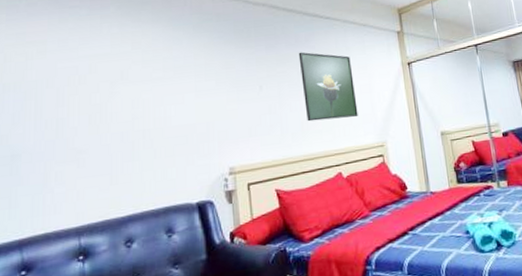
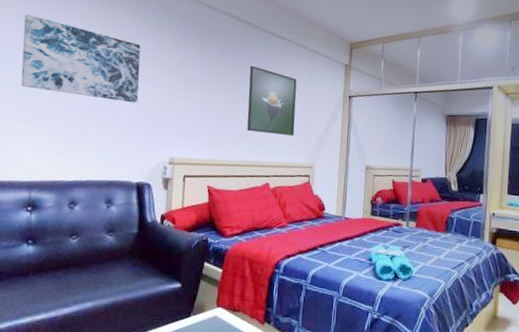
wall art: none [49,47,185,125] -> present [21,14,141,103]

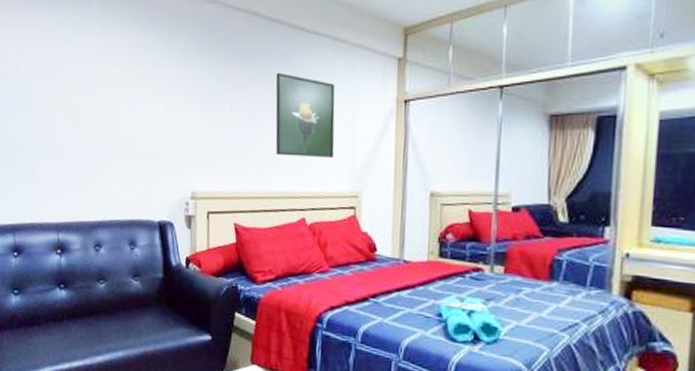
wall art: present [21,14,141,103] -> none [39,42,155,131]

